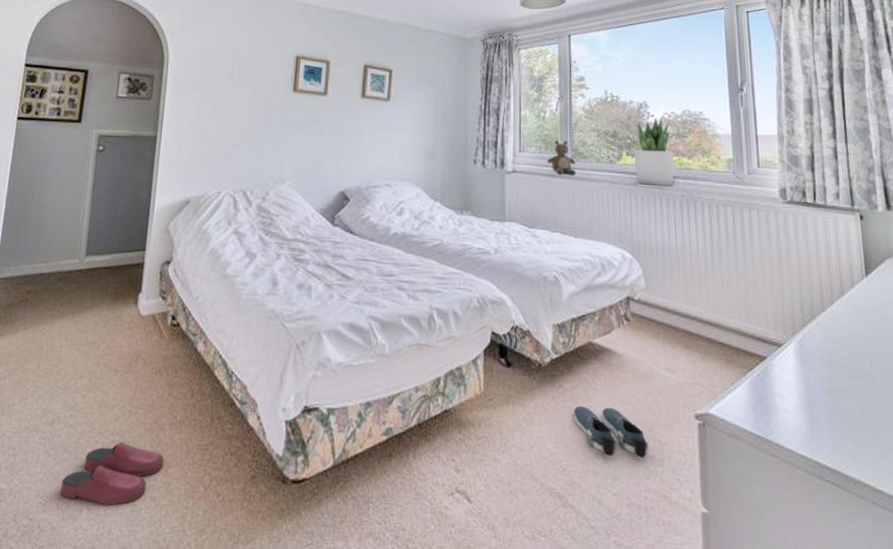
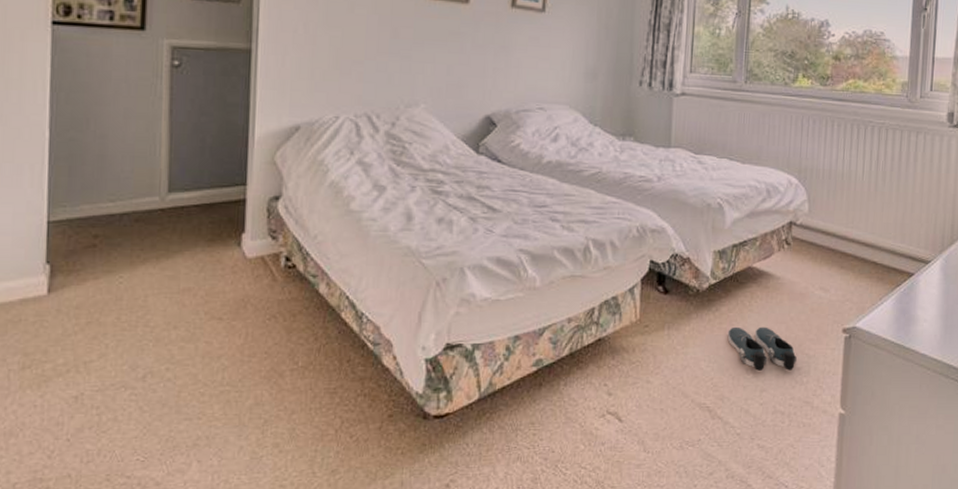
slippers: present [60,441,164,506] -> none [162,391,287,456]
bear: present [546,140,576,177] -> none [718,60,750,100]
planter: present [635,118,674,186] -> none [810,37,850,110]

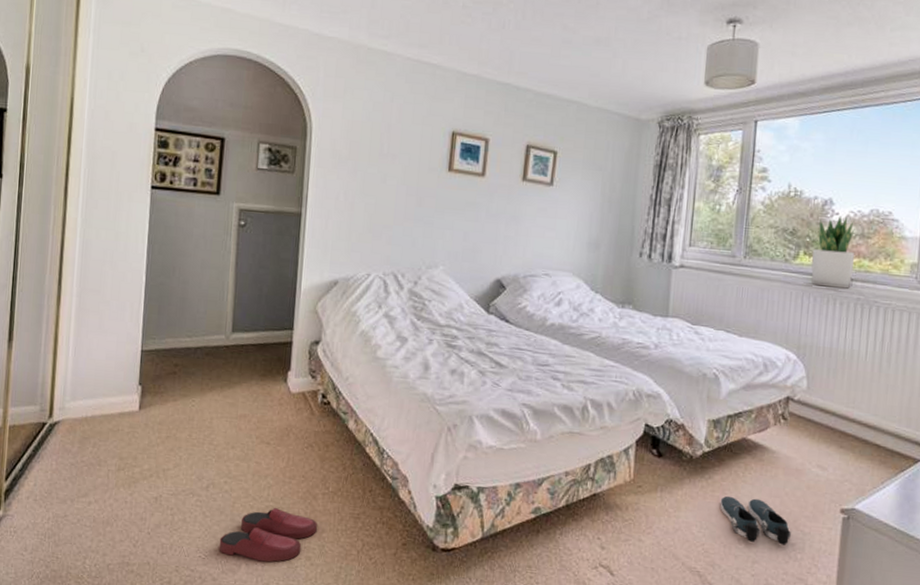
slippers: none [162,391,287,456] -> present [219,507,318,563]
planter: none [810,37,850,110] -> present [811,216,855,289]

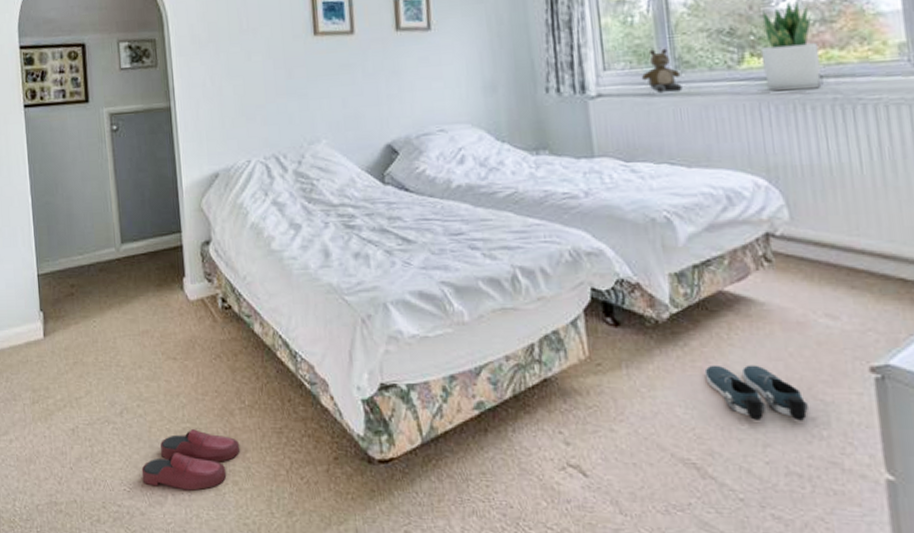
bear: none [717,235,749,274] -> present [641,48,683,94]

